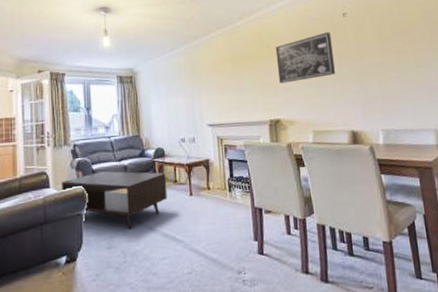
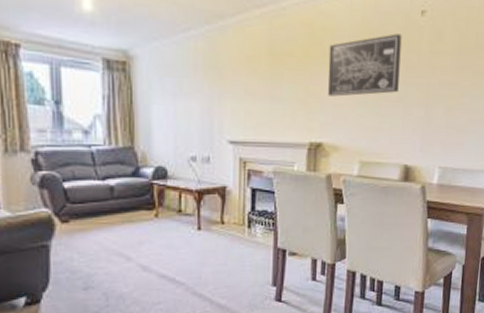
coffee table: present [61,170,167,230] -> none [16,191,168,268]

